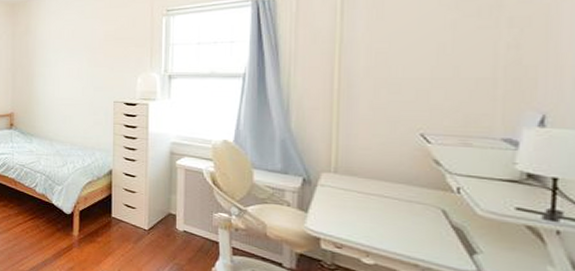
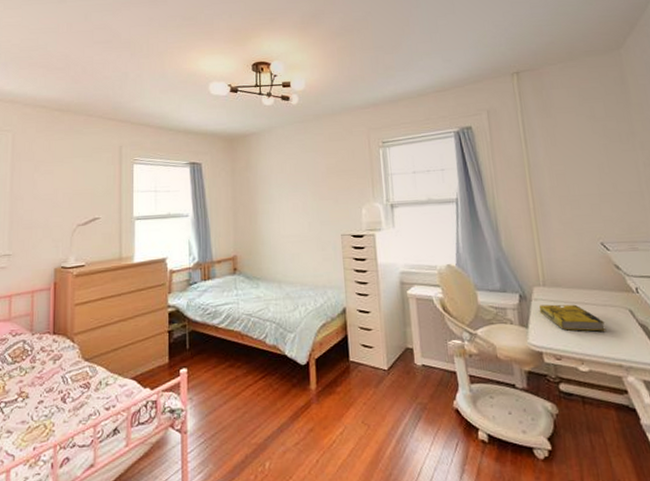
book: none [324,192,406,228] -> present [539,304,607,332]

